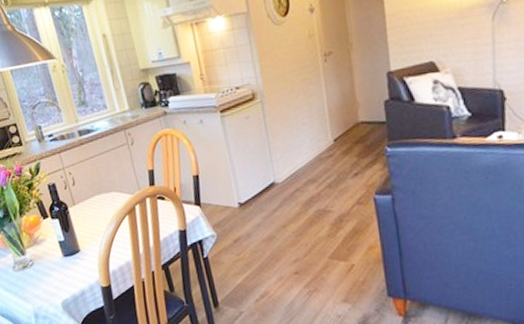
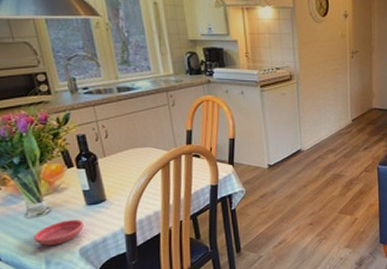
saucer: none [22,272,63,299] -> present [33,220,84,246]

